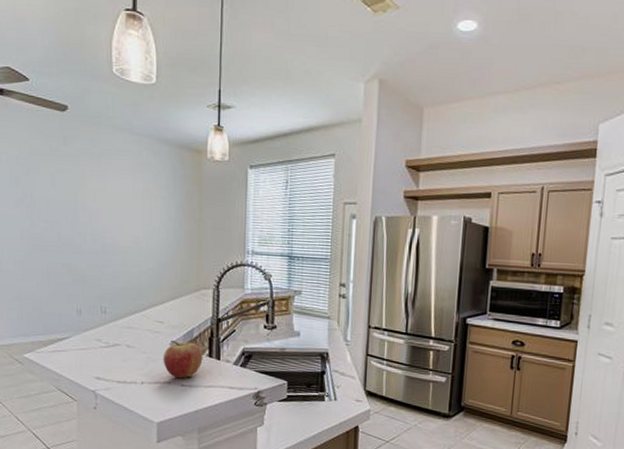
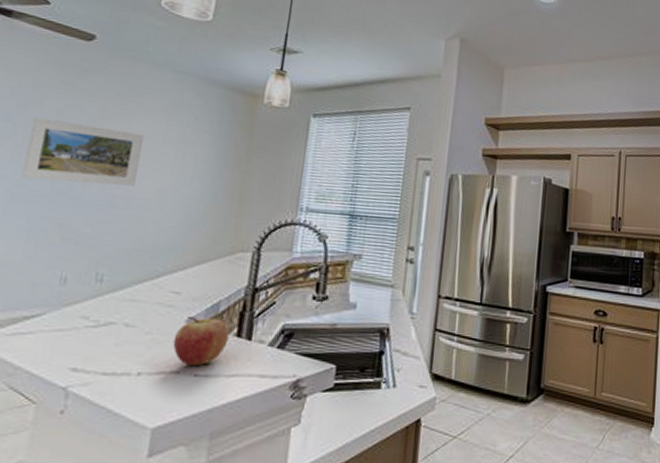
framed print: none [35,181,118,236] -> present [21,117,145,186]

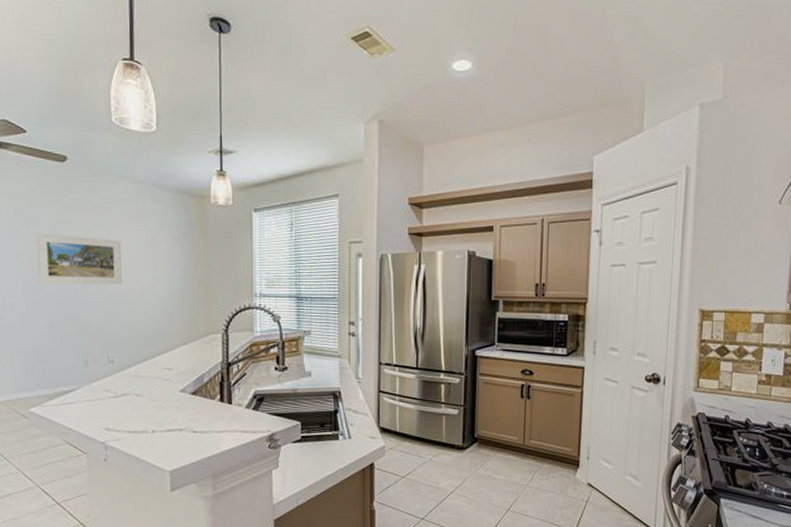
fruit: present [172,317,230,367] -> none [173,387,214,425]

